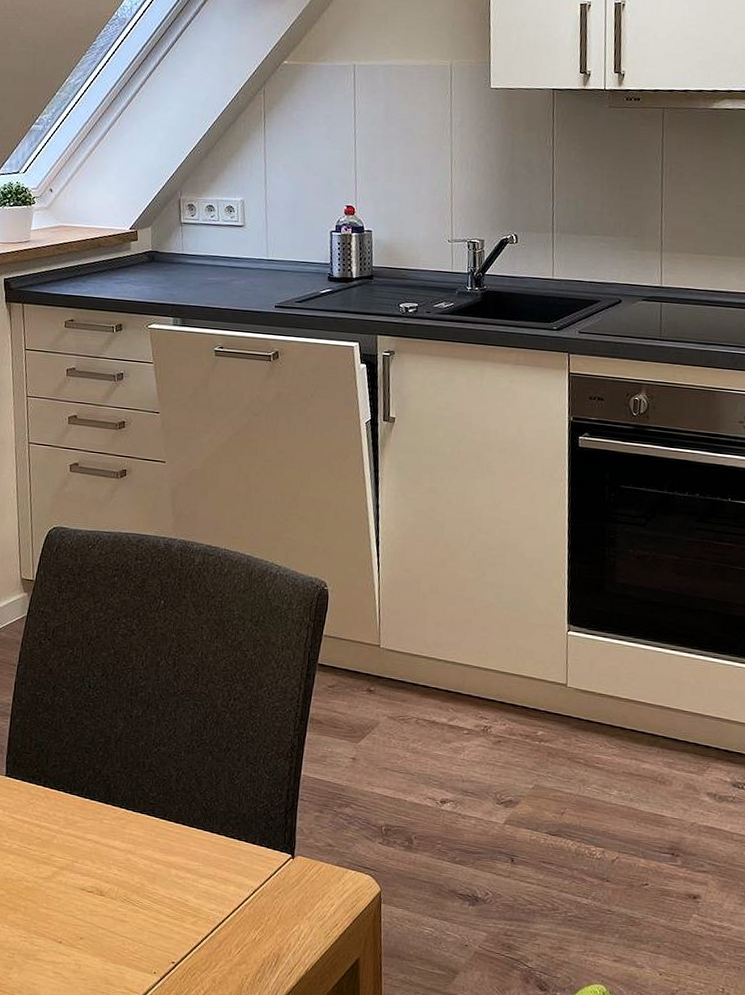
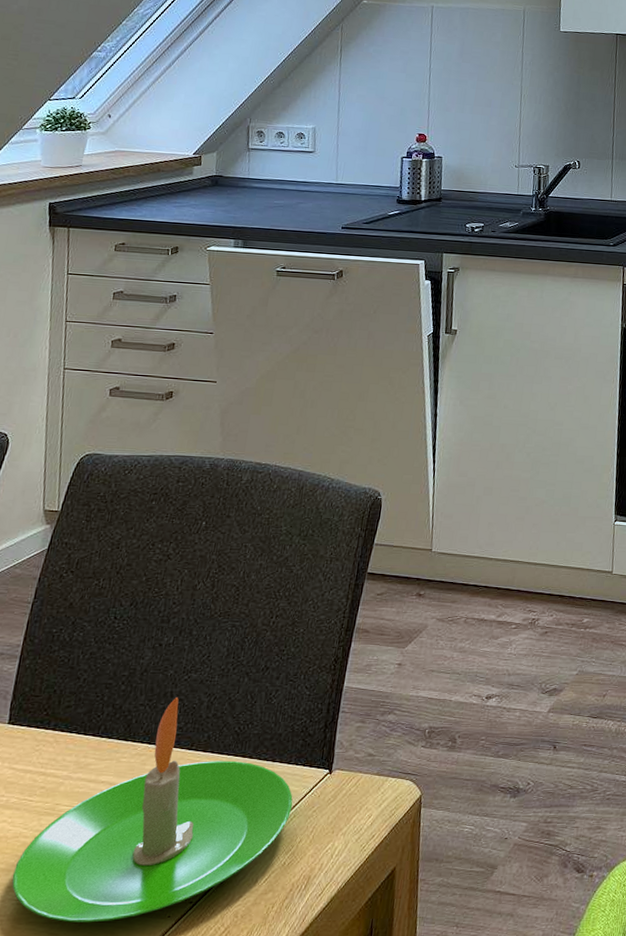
candle: none [19,768,260,969] -> present [11,697,293,923]

